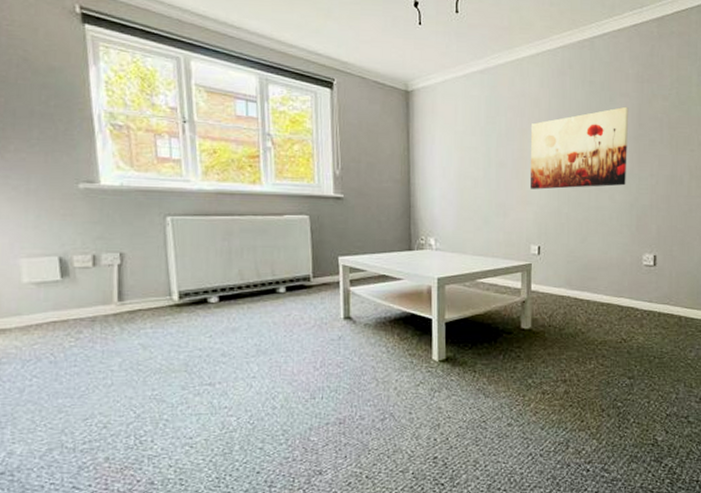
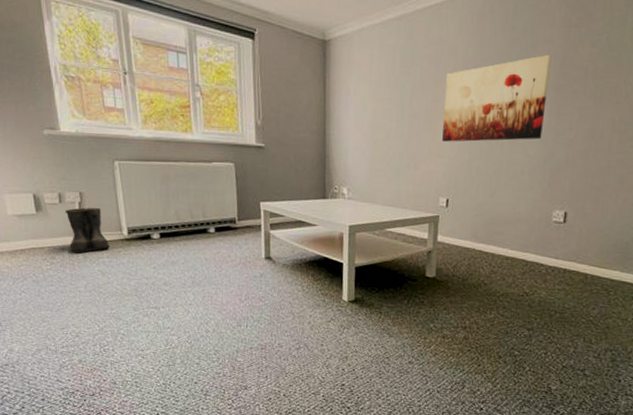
boots: none [99,269,156,325] -> present [64,207,111,253]

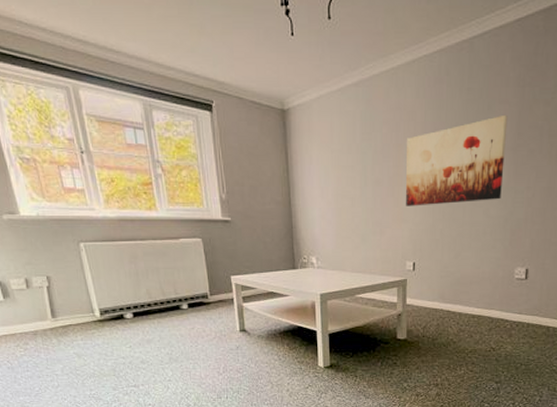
boots: present [64,207,111,253] -> none [33,290,84,337]

